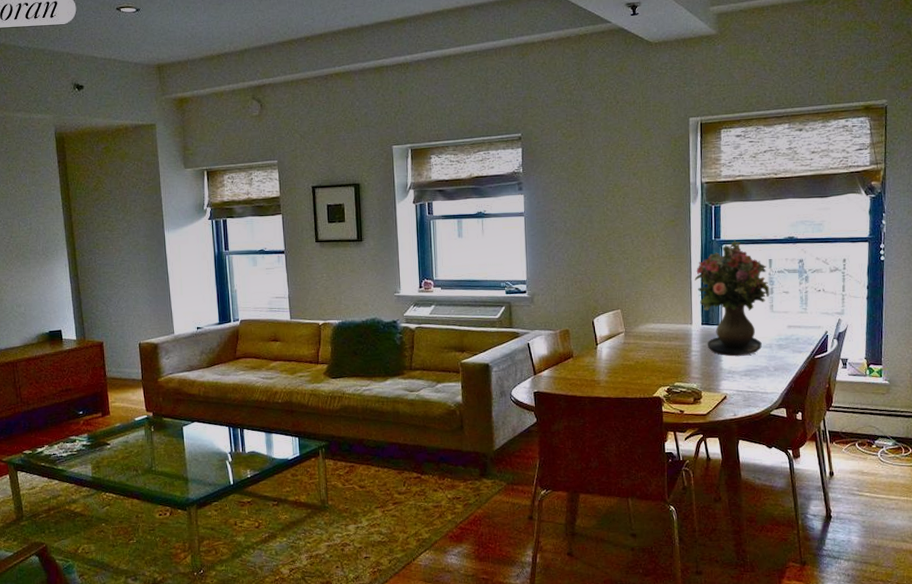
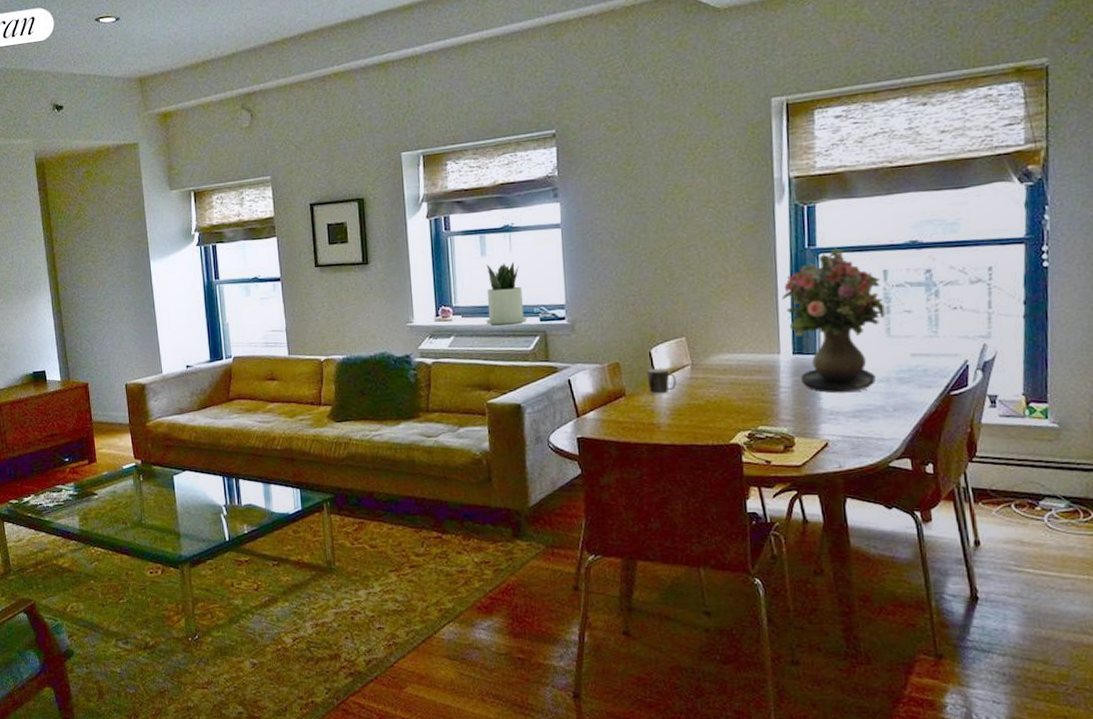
planter: none [460,244,496,297] -> present [485,262,528,325]
mug: none [590,334,613,357] -> present [646,368,676,396]

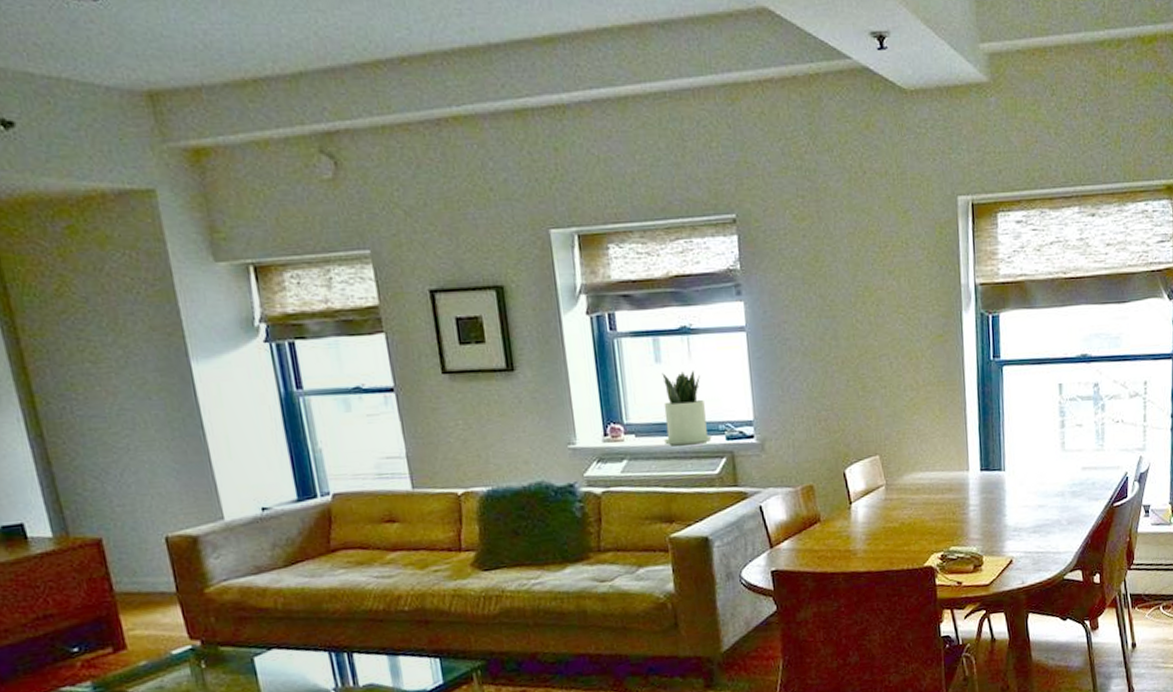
mug: present [646,368,676,396] -> none [841,489,871,520]
bouquet: present [781,248,885,392] -> none [970,360,1060,509]

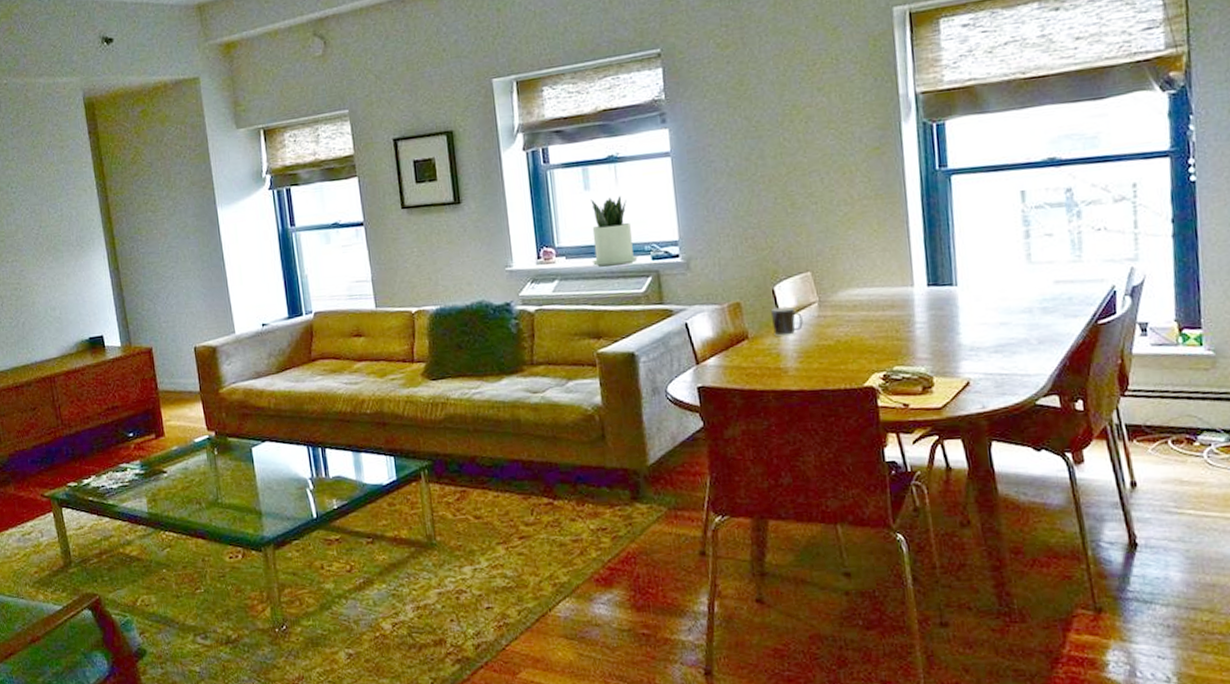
mug: none [841,489,871,520] -> present [770,306,803,337]

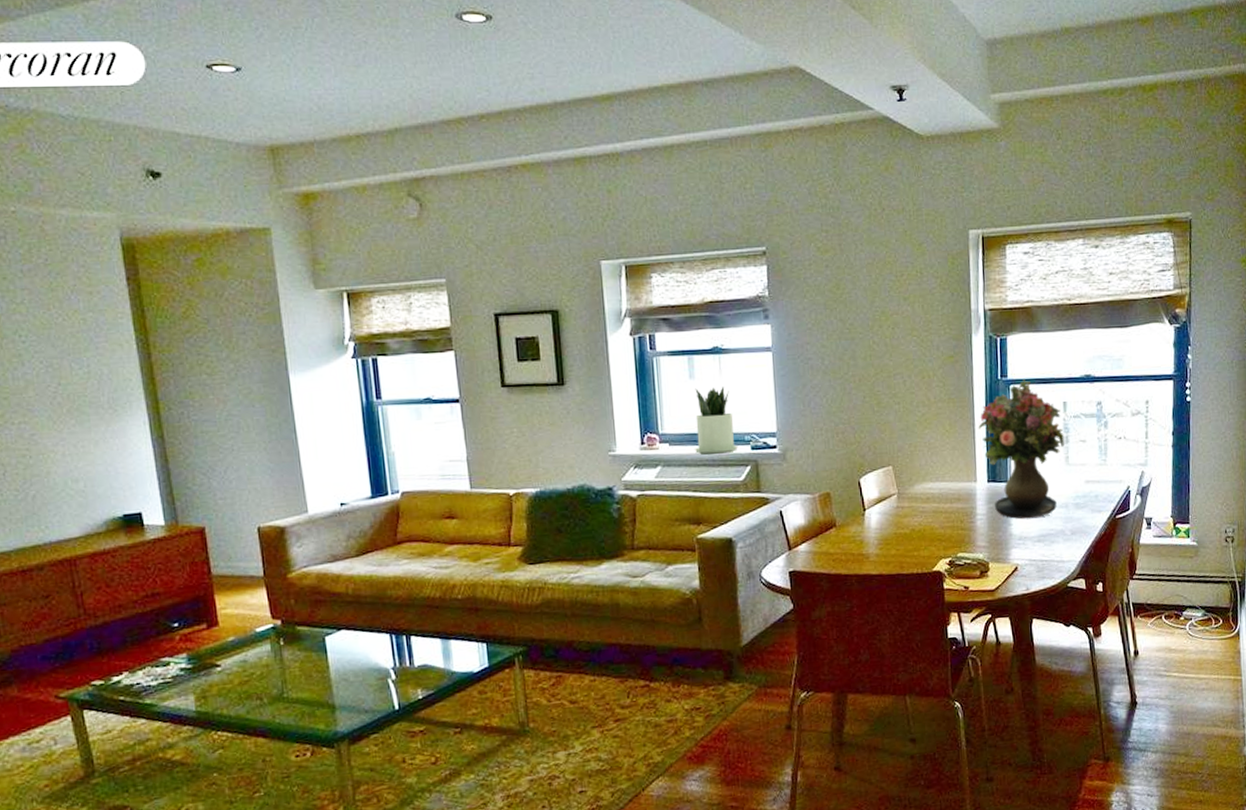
mug: present [770,306,803,337] -> none [856,497,884,526]
bouquet: none [913,168,1025,326] -> present [978,379,1065,519]

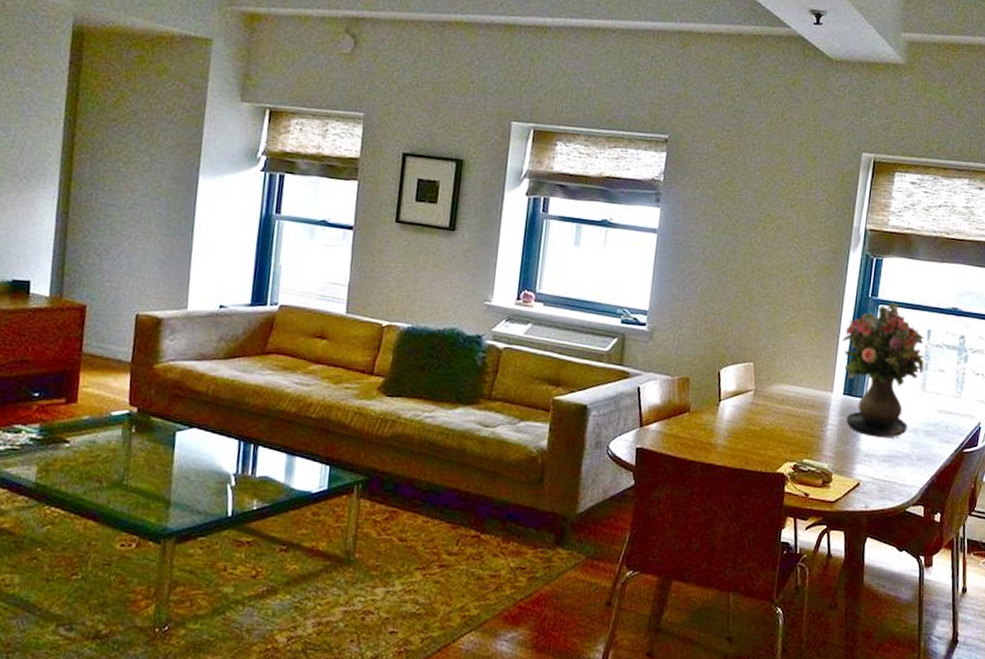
planter: present [694,387,738,454] -> none [566,255,610,322]

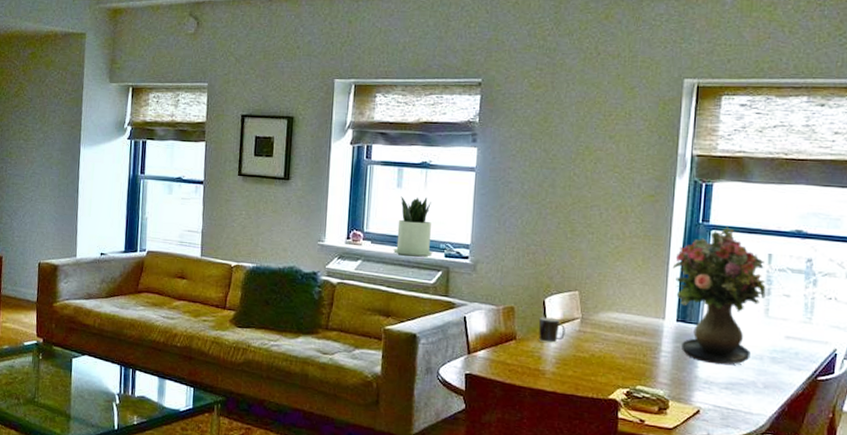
planter: none [566,255,610,322] -> present [392,196,433,257]
mug: none [712,388,739,417] -> present [538,317,565,344]

